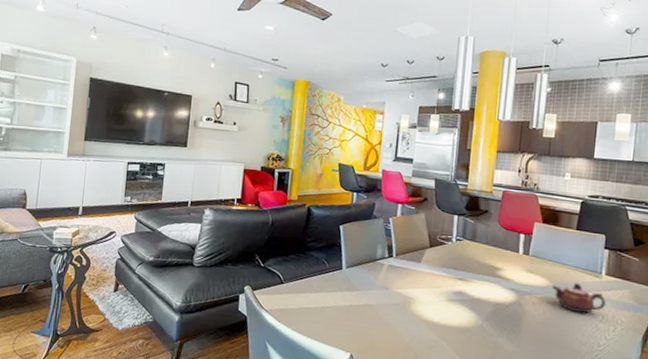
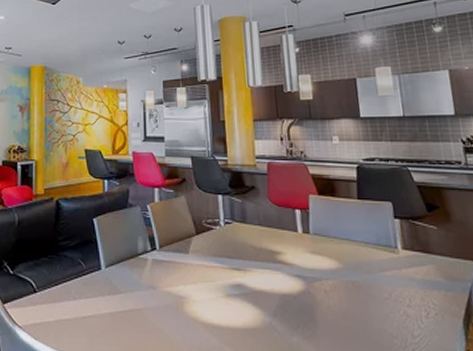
teapot: present [551,283,606,314] -> none [343,262,410,299]

